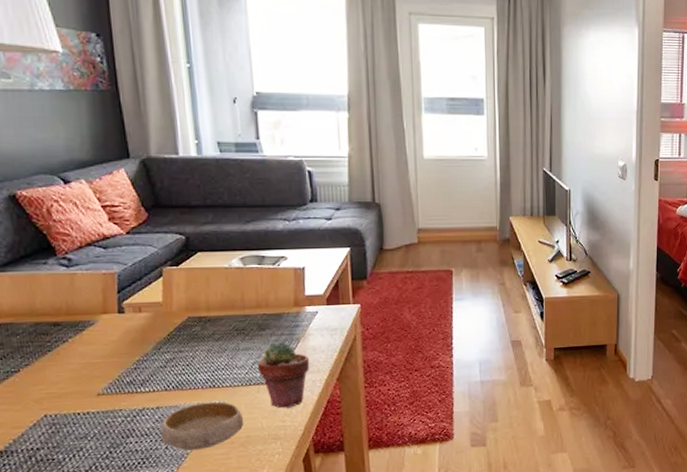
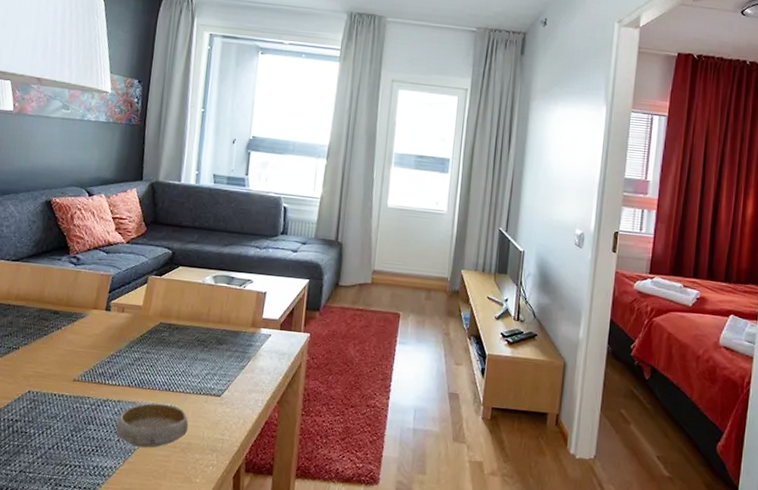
potted succulent: present [258,341,310,408] -> none [209,357,257,423]

